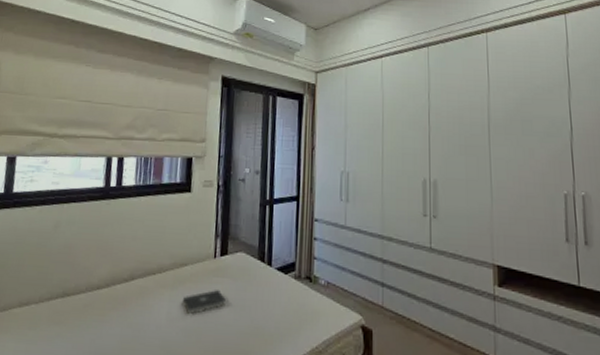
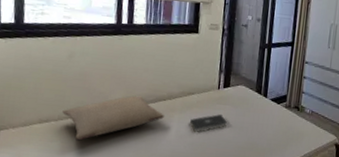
pillow: none [44,269,154,328] -> present [62,95,164,141]

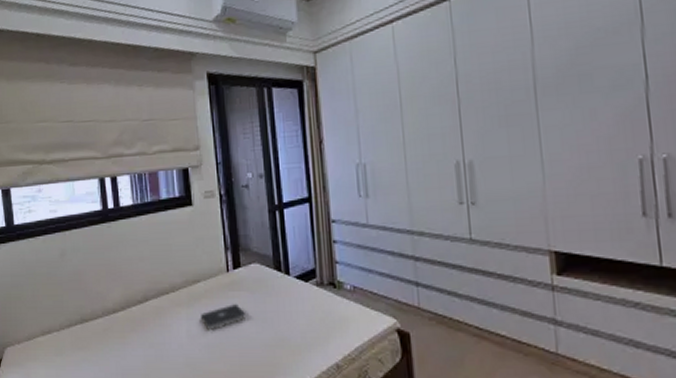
pillow: present [62,95,164,141] -> none [63,292,170,353]

